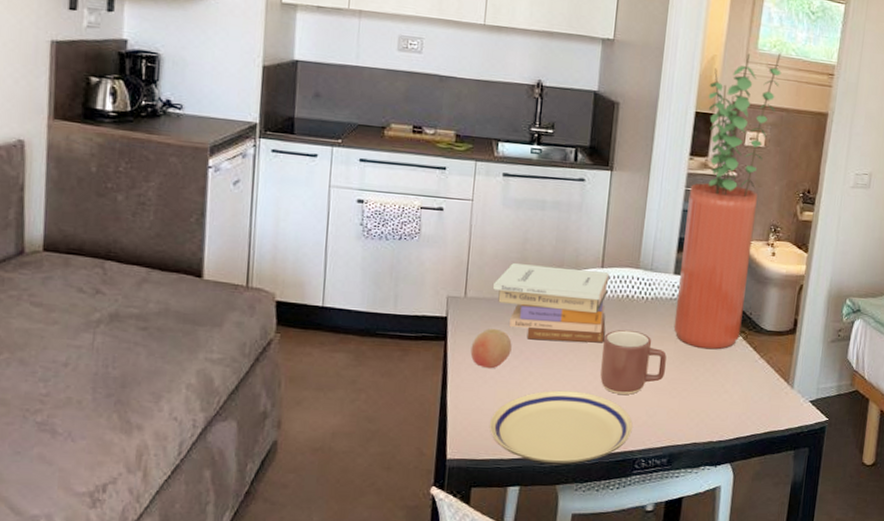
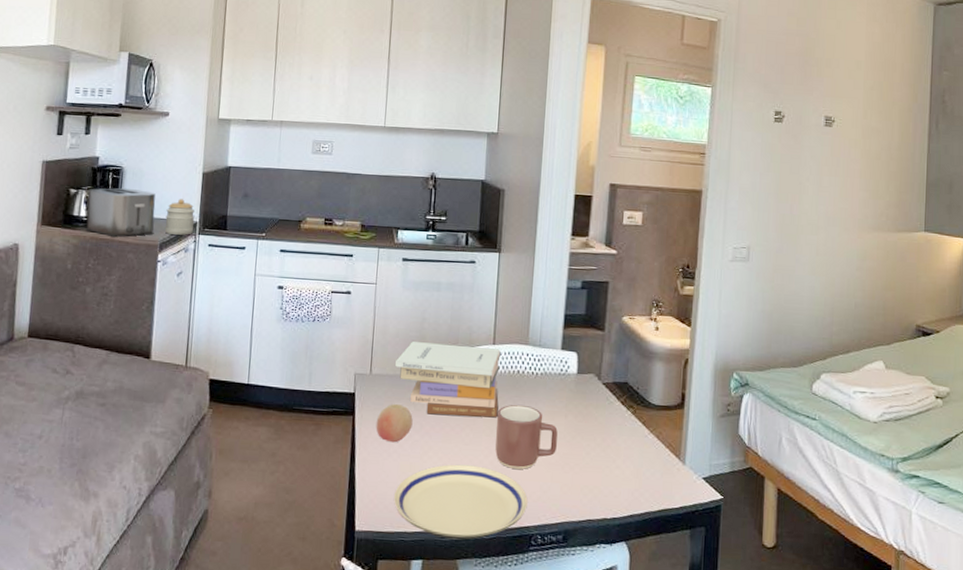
toaster: none [113,77,204,138] -> present [86,188,156,238]
jar: none [216,95,254,138] -> present [164,199,195,235]
vase: present [673,53,782,350] -> none [563,136,655,424]

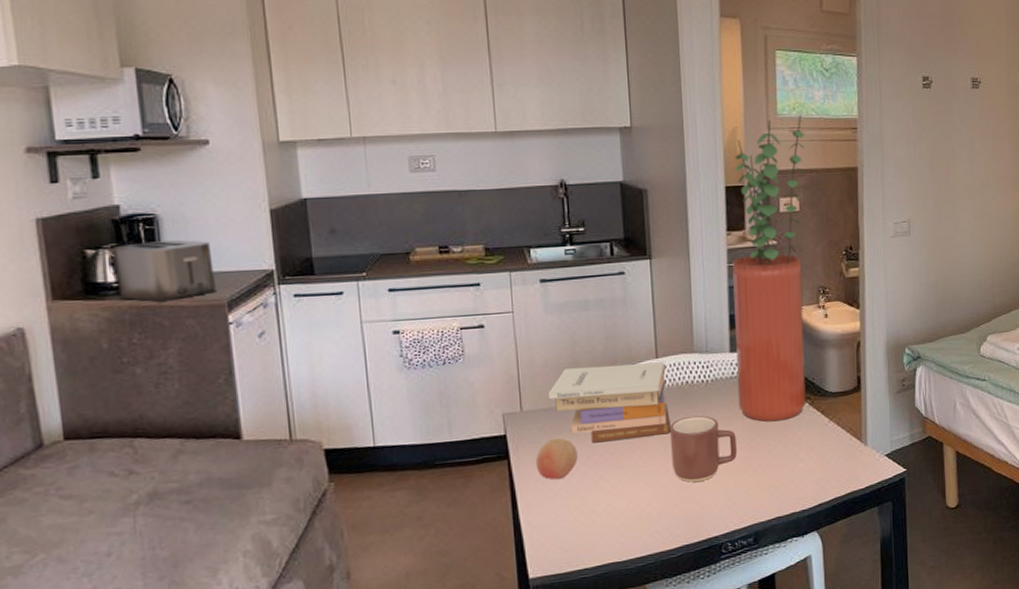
jar: present [164,199,195,235] -> none [228,244,271,289]
plate: present [394,464,528,540] -> none [568,486,714,567]
vase: none [563,136,655,424] -> present [732,115,806,422]

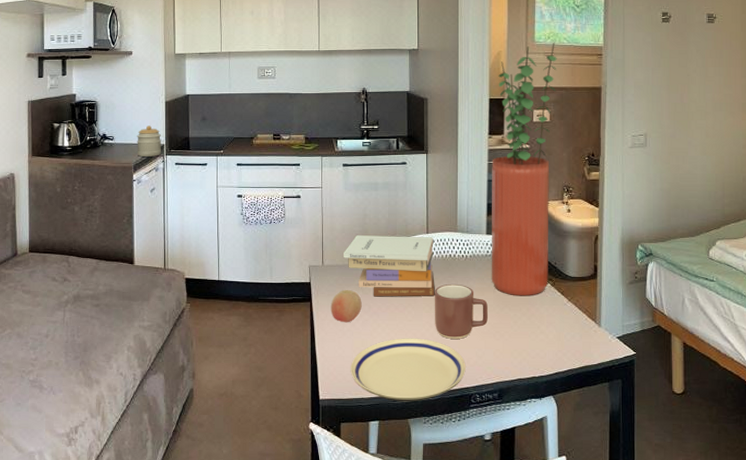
toaster: present [112,240,216,303] -> none [69,120,127,163]
jar: none [228,244,271,289] -> present [137,125,162,157]
plate: none [568,486,714,567] -> present [351,338,466,402]

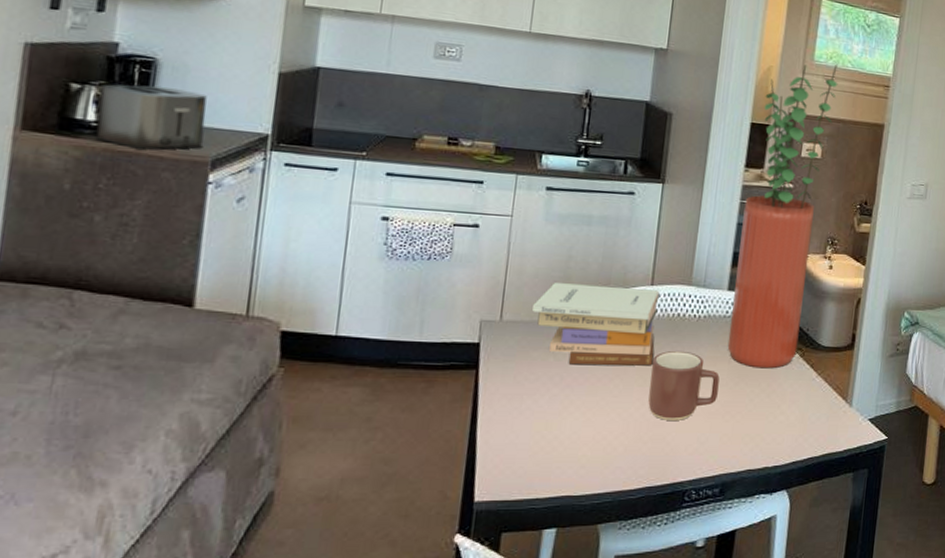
toaster: none [69,120,127,163] -> present [95,84,207,151]
jar: present [137,125,162,157] -> none [219,104,266,151]
fruit: present [330,290,362,323] -> none [504,354,552,399]
plate: present [351,338,466,402] -> none [524,419,683,503]

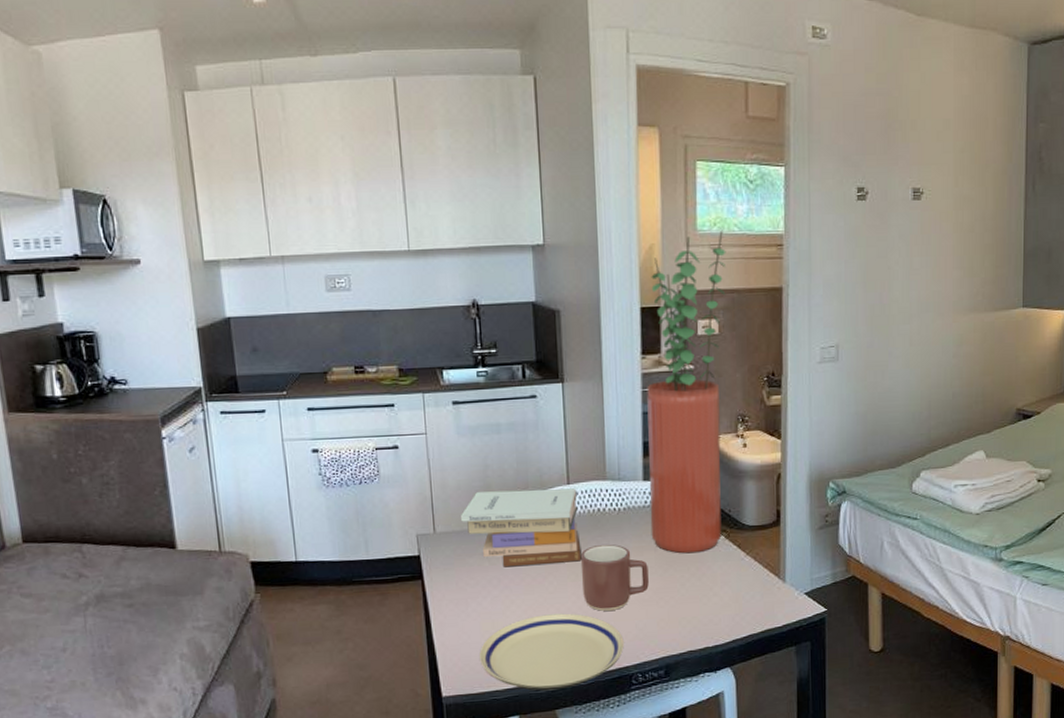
toaster: present [95,84,207,151] -> none [58,357,150,417]
plate: none [524,419,683,503] -> present [480,613,624,691]

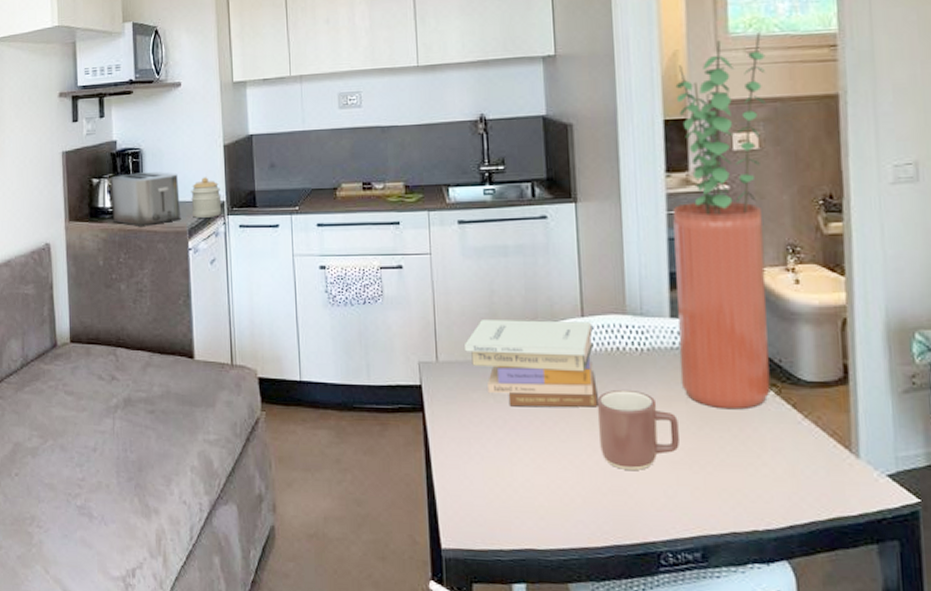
toaster: none [58,357,150,417] -> present [110,172,180,228]
jar: none [160,362,199,405] -> present [191,177,222,218]
plate: present [480,613,624,691] -> none [483,466,650,560]

